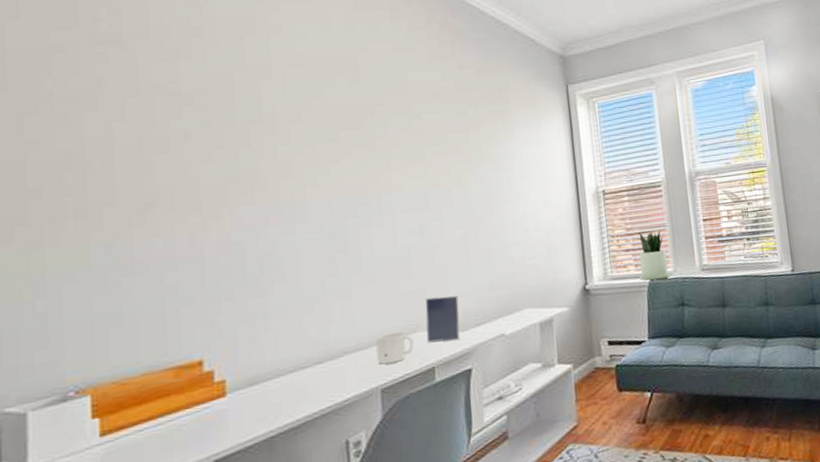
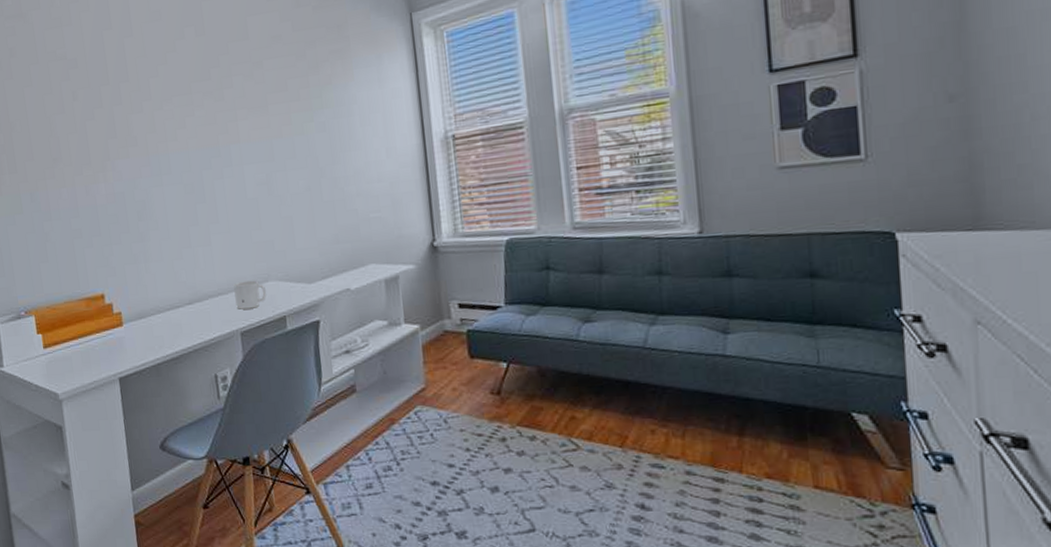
book: present [425,295,460,343] -> none [275,247,308,293]
planter: present [638,230,671,282] -> none [494,180,534,240]

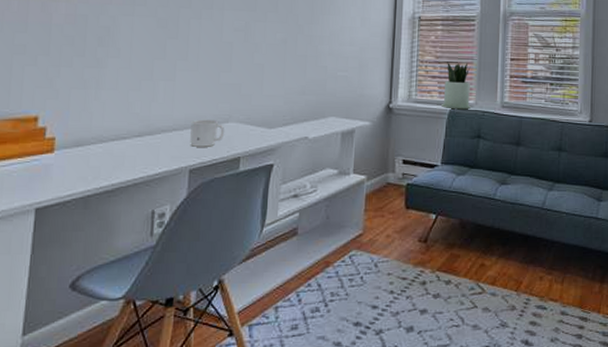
planter: none [494,180,534,240] -> present [440,61,472,110]

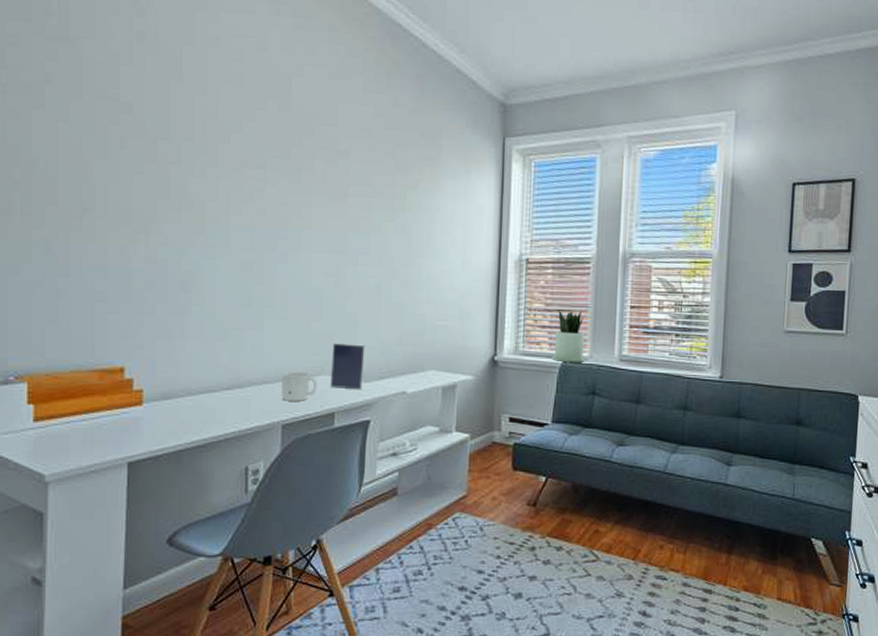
book: none [236,93,271,136] -> present [330,343,365,390]

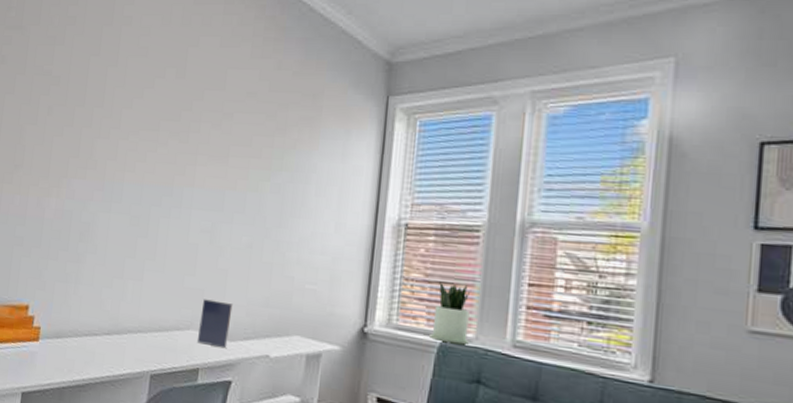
mug: present [281,371,318,401] -> none [152,323,186,354]

